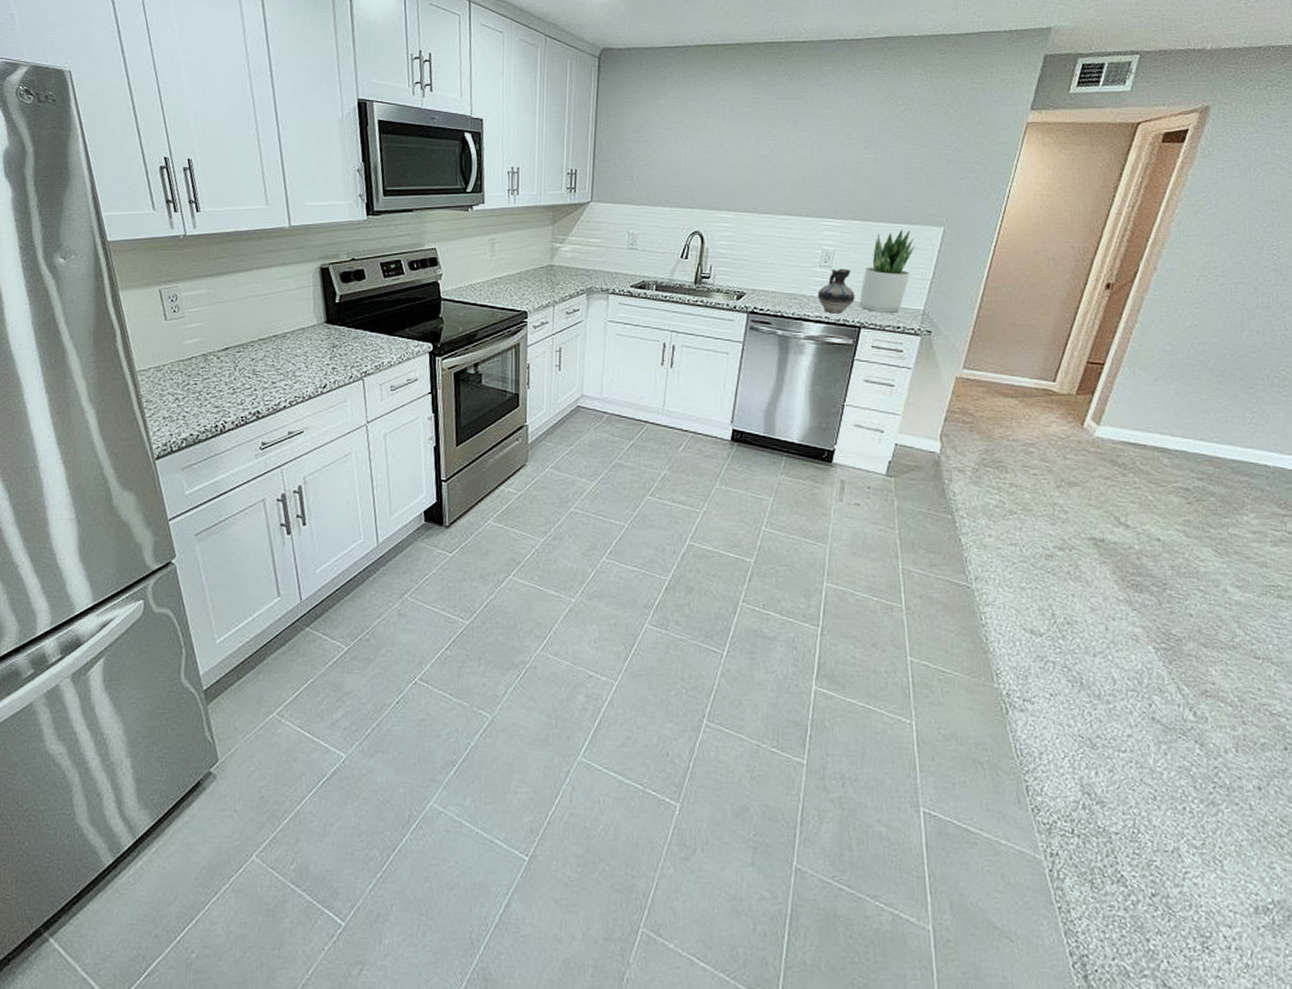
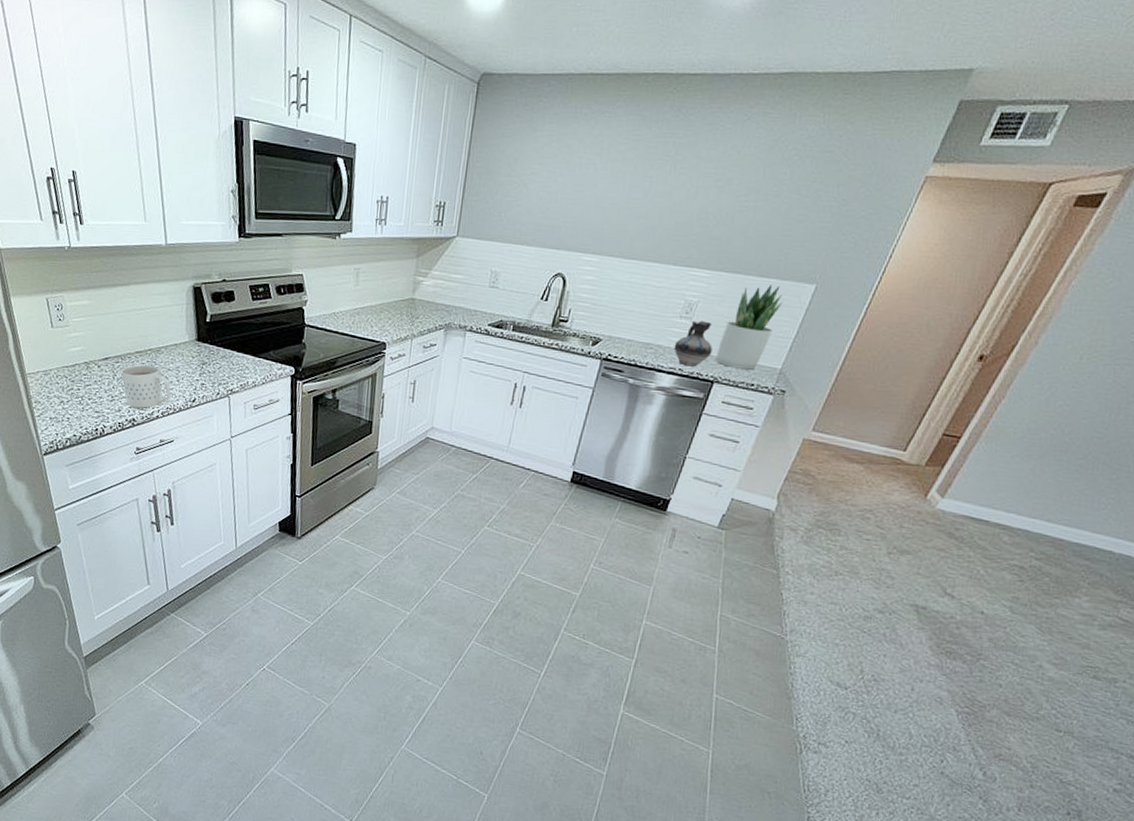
mug: none [243,352,299,400] -> present [121,364,171,409]

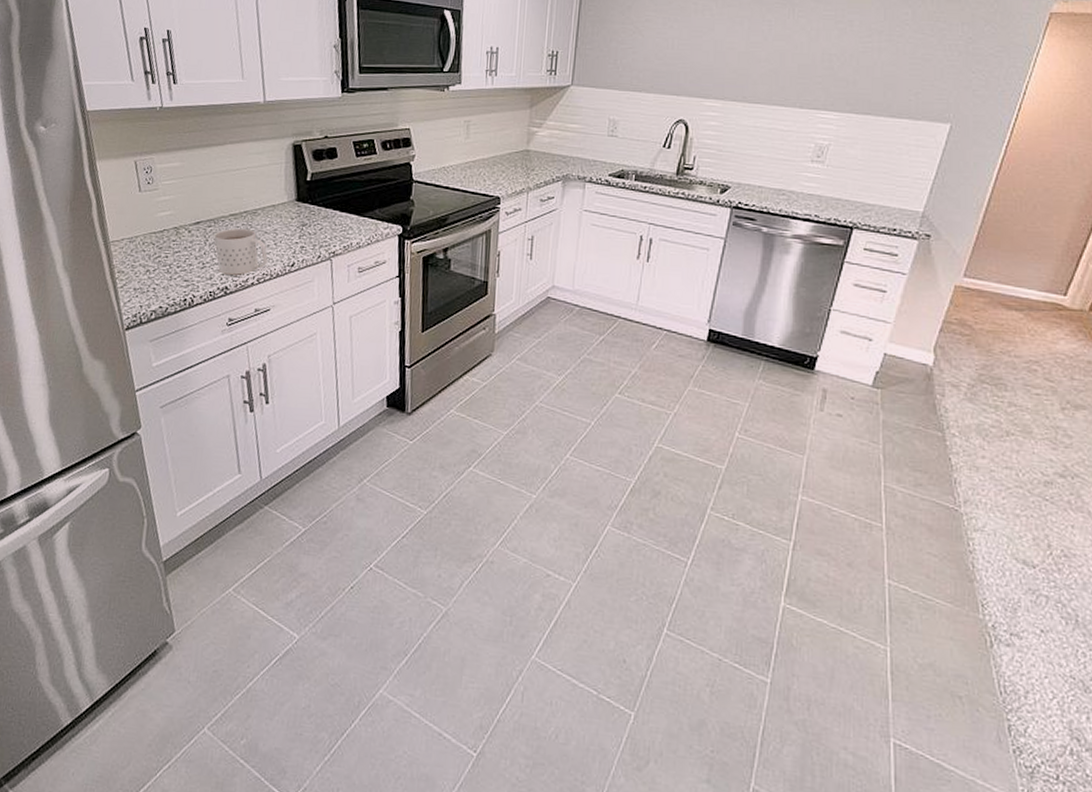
ceramic jug: present [674,320,712,367] -> none [807,164,848,213]
planter: present [715,285,783,370] -> none [853,126,918,214]

